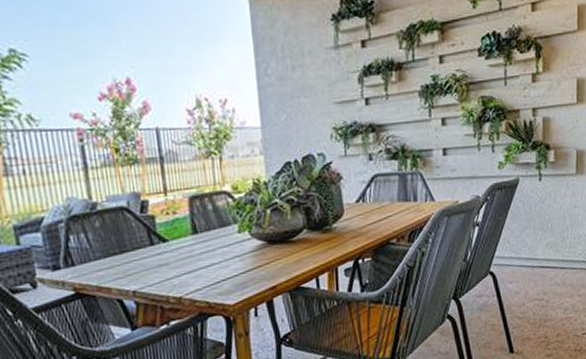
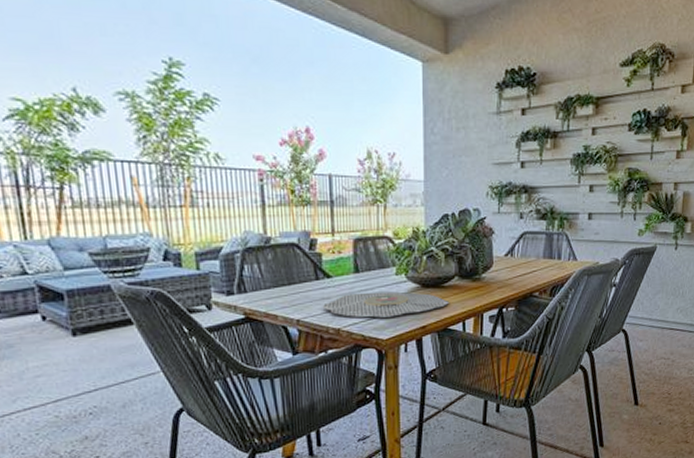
napkin: none [161,250,299,283] -> present [323,291,449,318]

